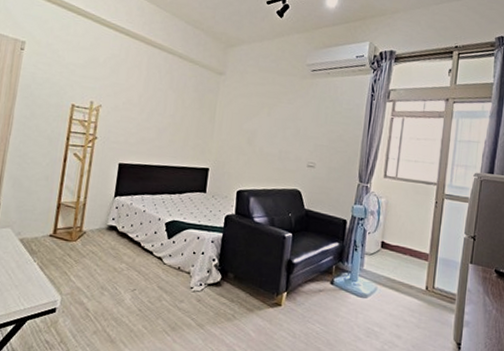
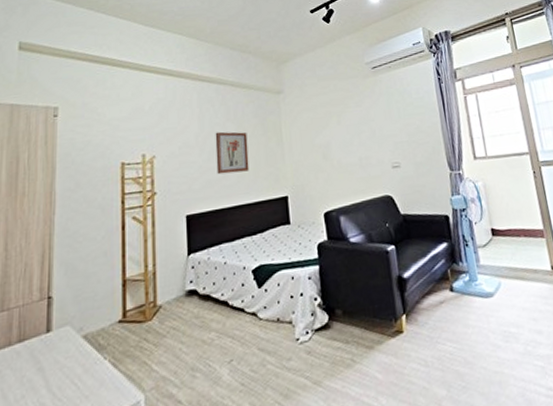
wall art: none [152,97,185,138] -> present [215,131,250,175]

